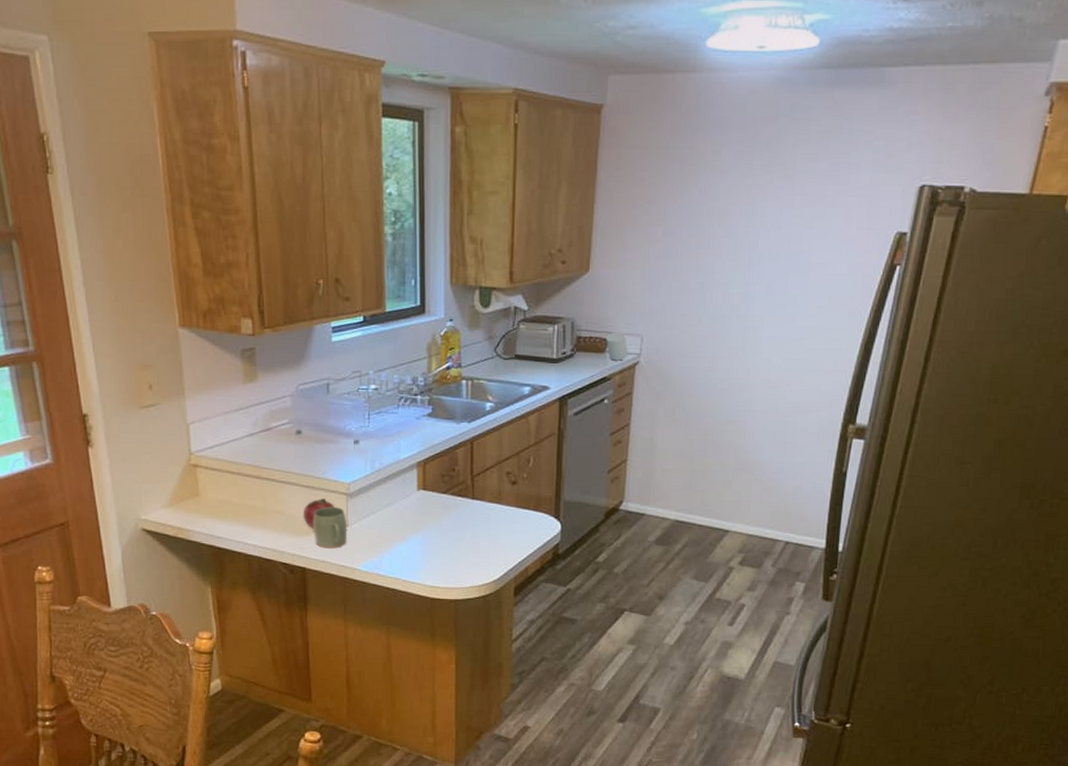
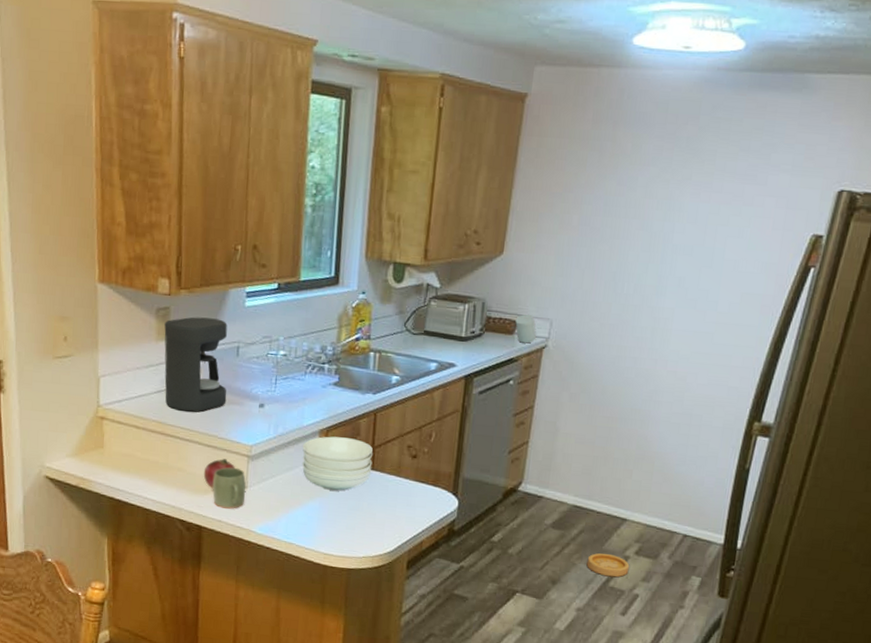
coffee maker: none [251,356,321,453] -> present [164,317,228,413]
bowl: none [401,468,473,523] -> present [301,436,373,491]
pet bowl: none [692,565,735,589] -> present [586,553,630,578]

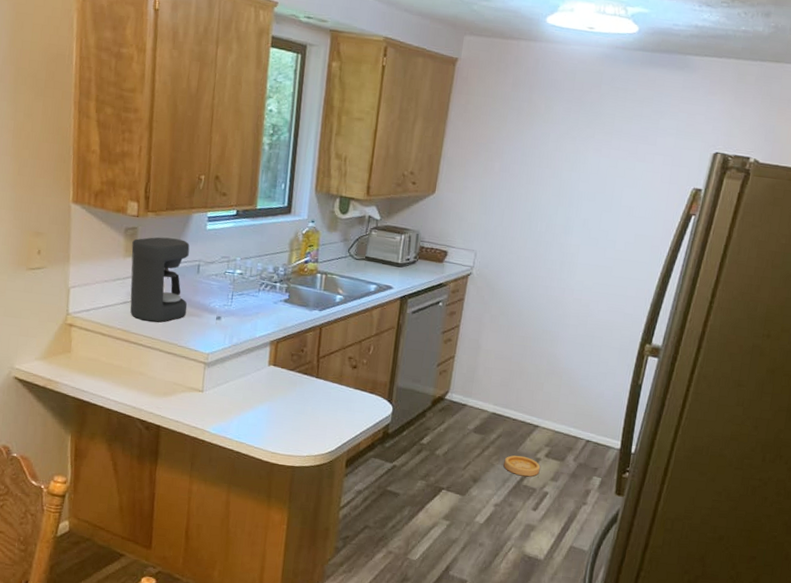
fruit: present [203,459,235,489] -> none [163,365,192,392]
mug: present [212,467,246,509] -> none [171,373,202,411]
bowl: present [301,436,373,491] -> none [253,347,318,397]
canister: present [510,314,542,344] -> none [441,245,467,271]

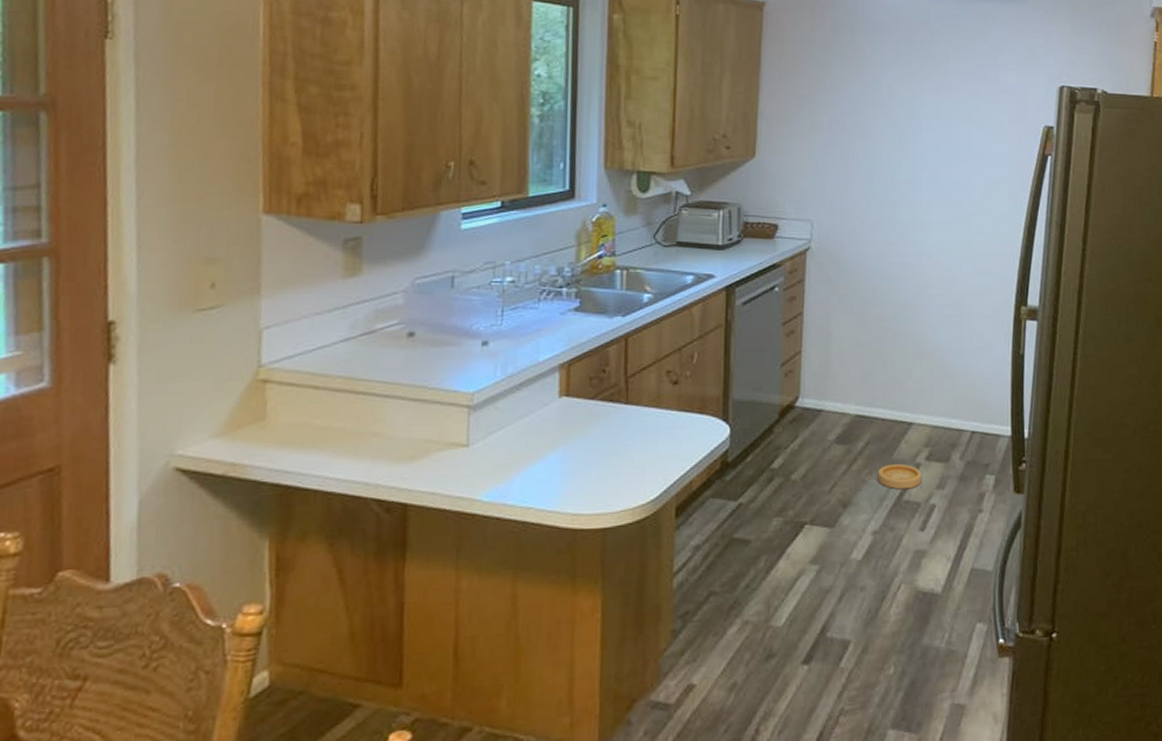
coffee maker: present [130,237,190,323] -> none [354,246,439,360]

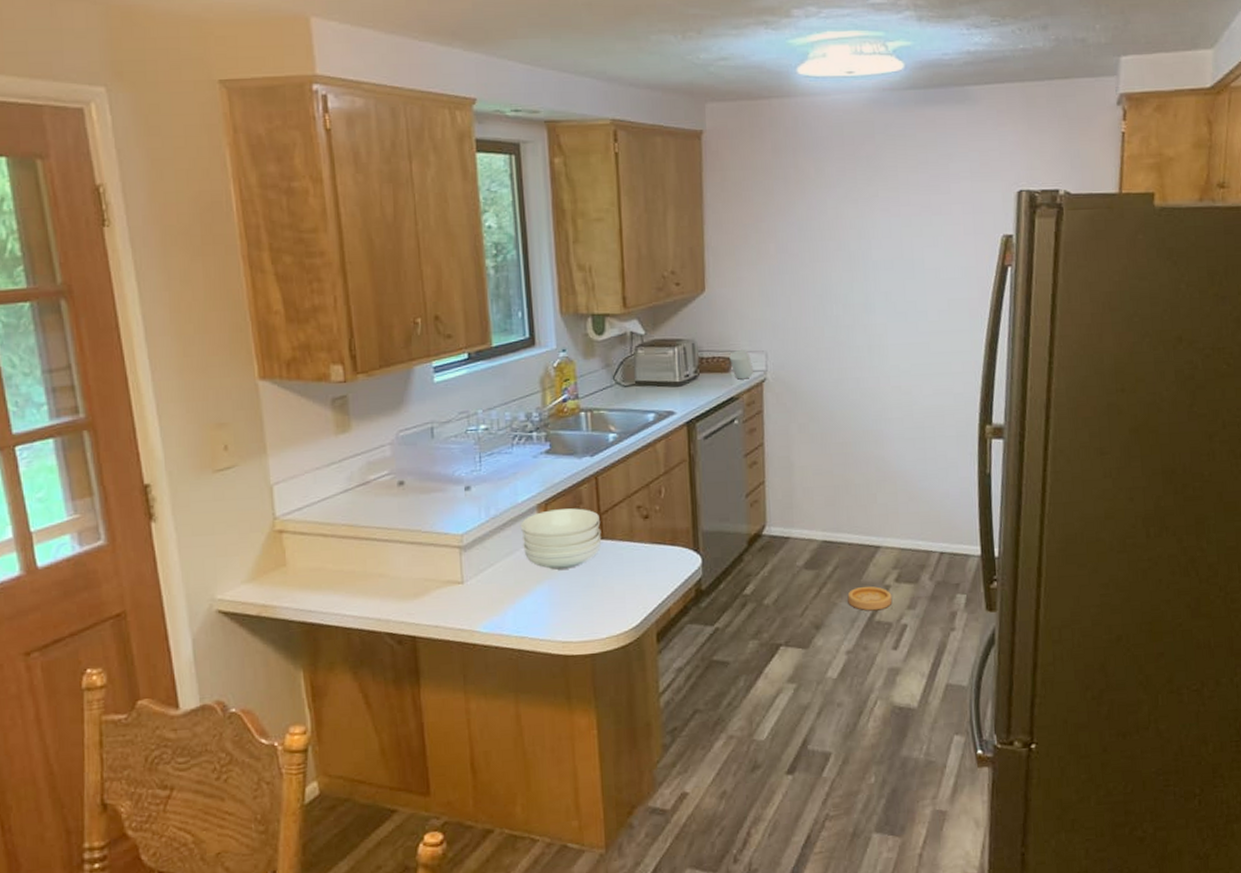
bowl: none [538,370,627,435] -> present [521,508,602,570]
canister: none [769,216,803,247] -> present [724,349,758,380]

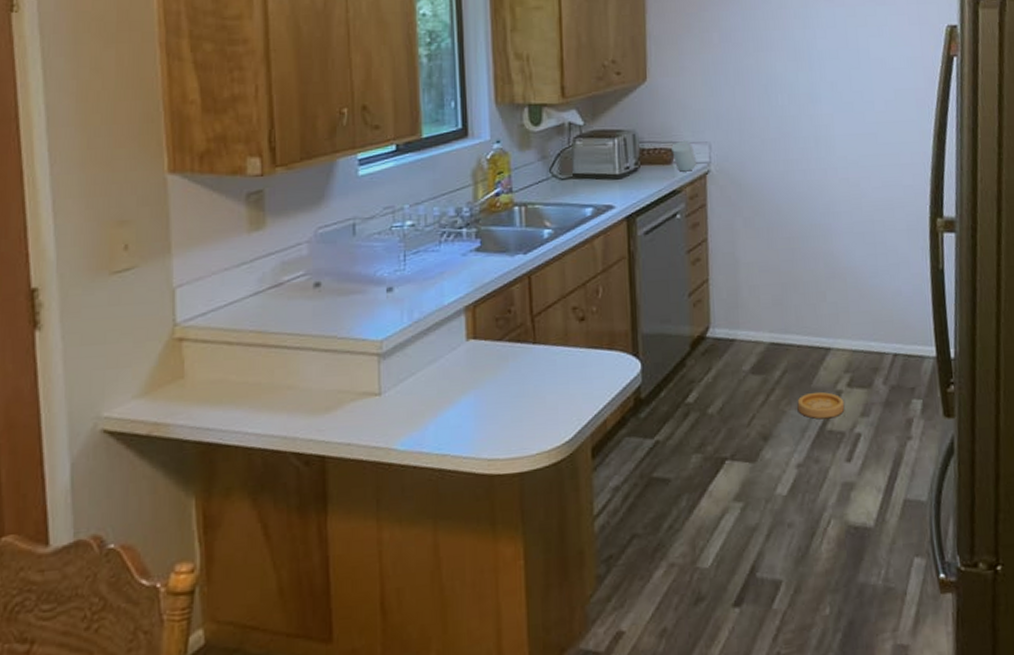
bowl: present [521,508,602,570] -> none [446,310,534,379]

